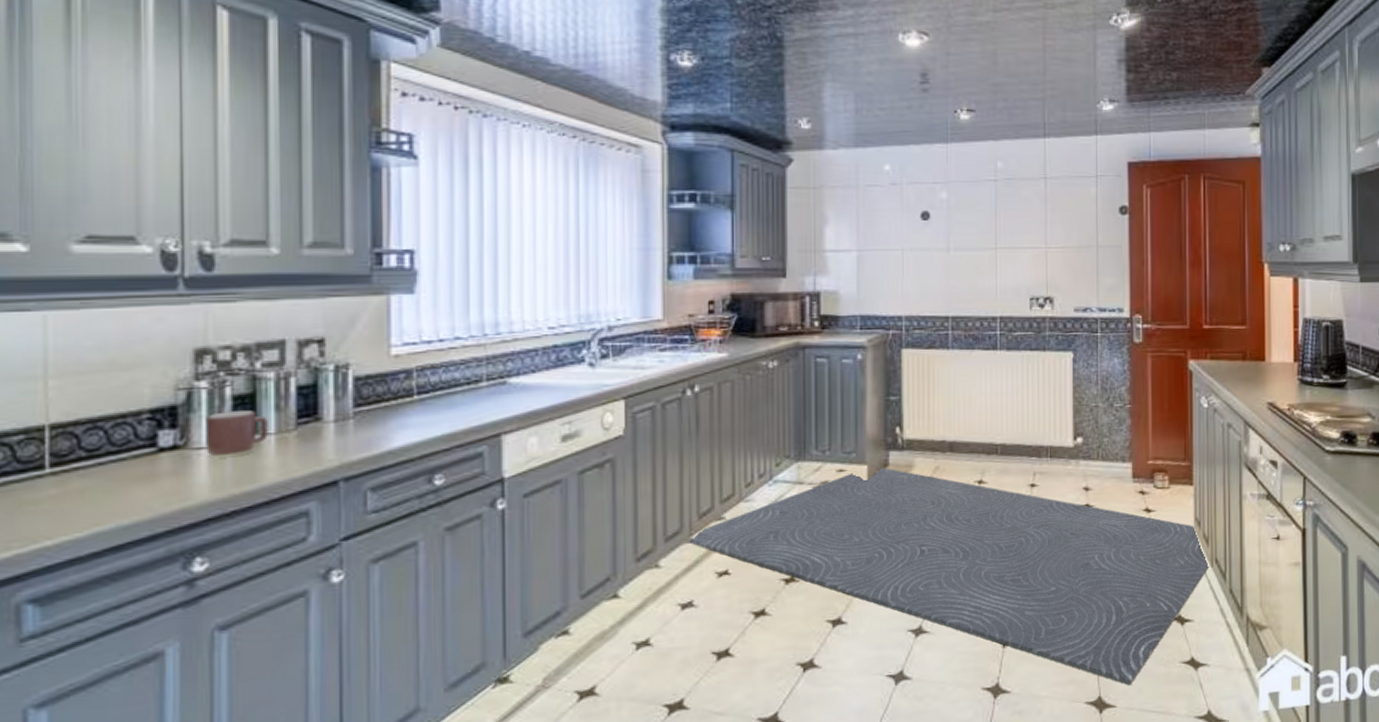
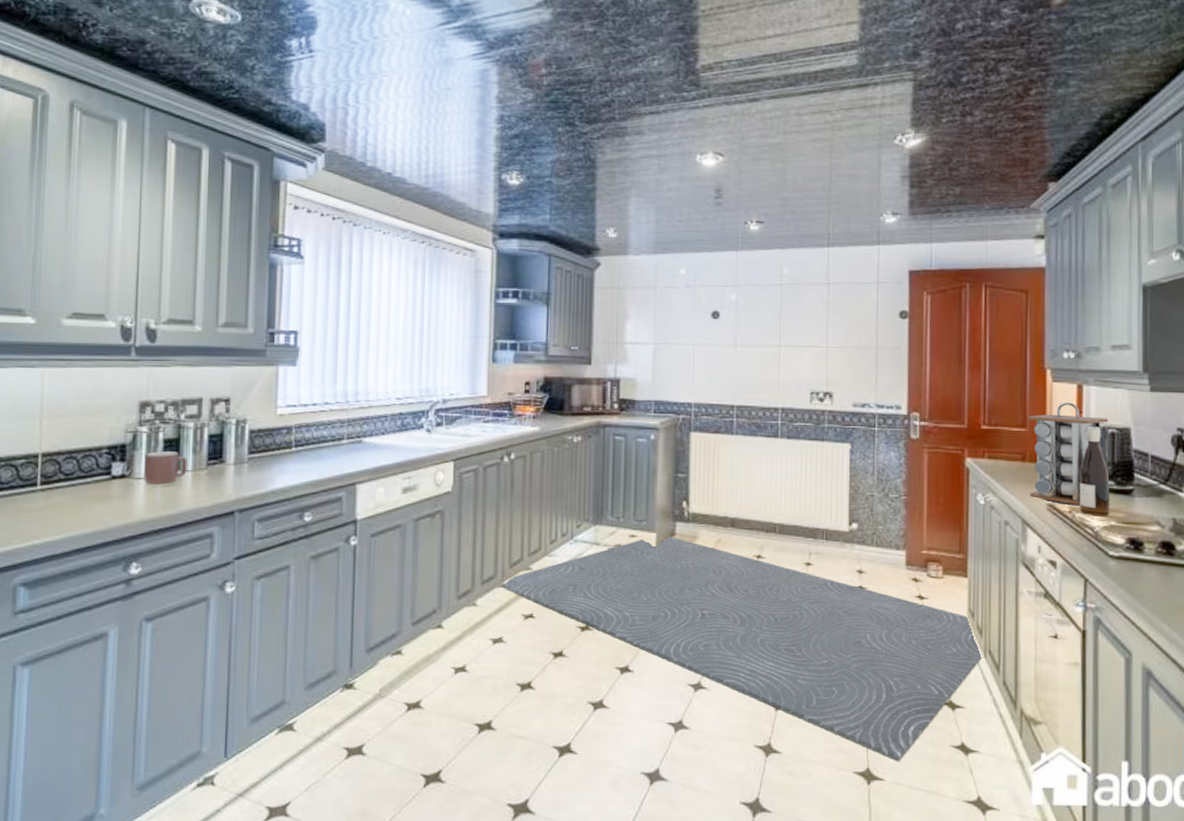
spice rack: none [1248,296,1323,403] -> present [1029,402,1108,506]
bottle: none [1297,320,1325,412] -> present [1079,426,1110,517]

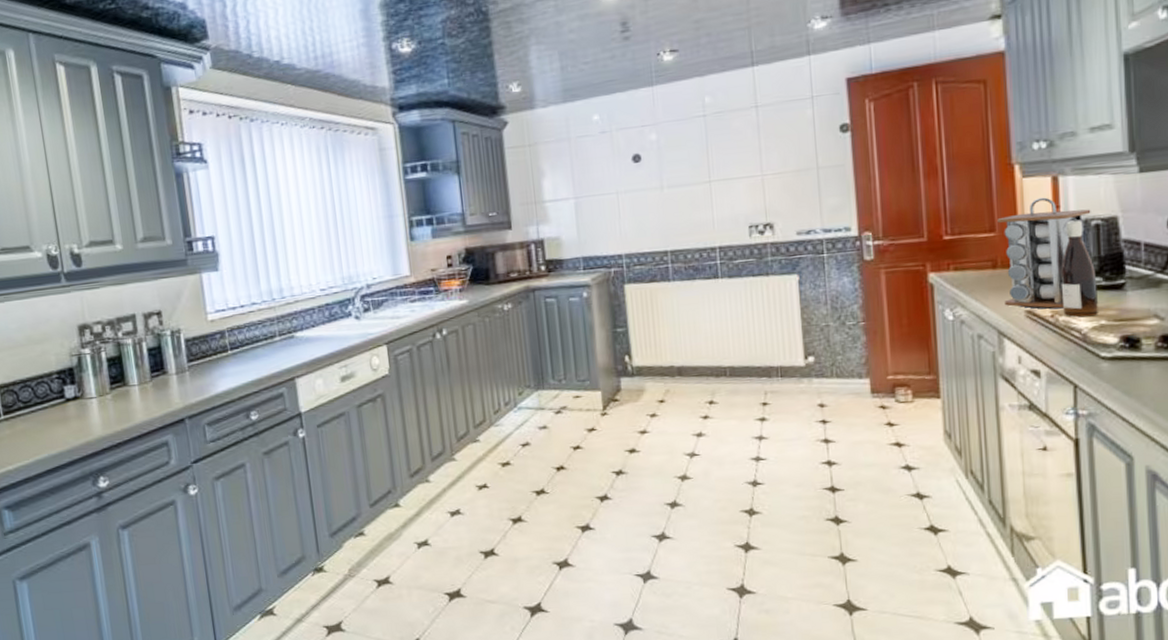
mug: present [144,451,187,487] -> none [92,368,134,405]
rug: present [500,535,983,761] -> none [450,392,965,590]

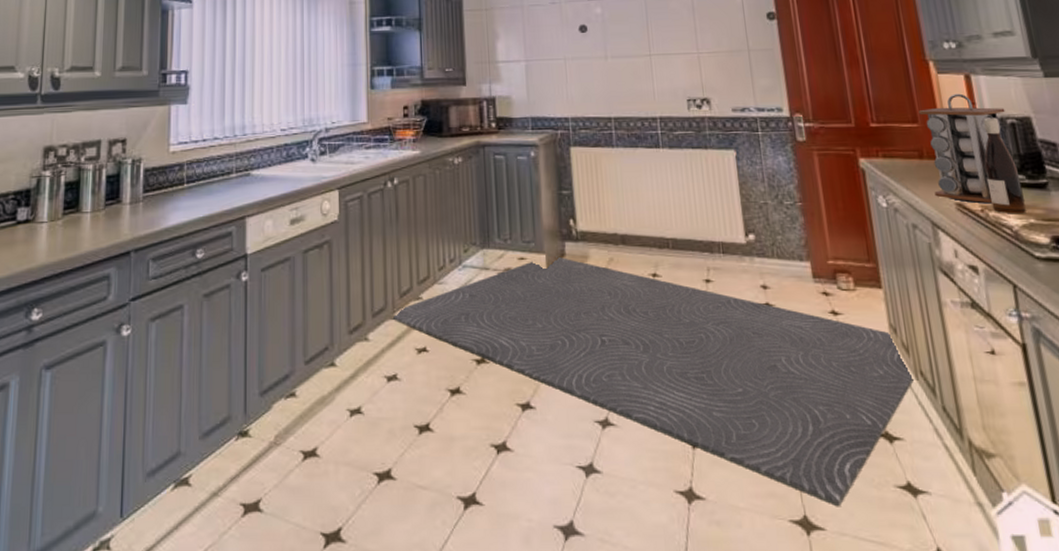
rug: none [450,392,965,590] -> present [391,256,915,506]

